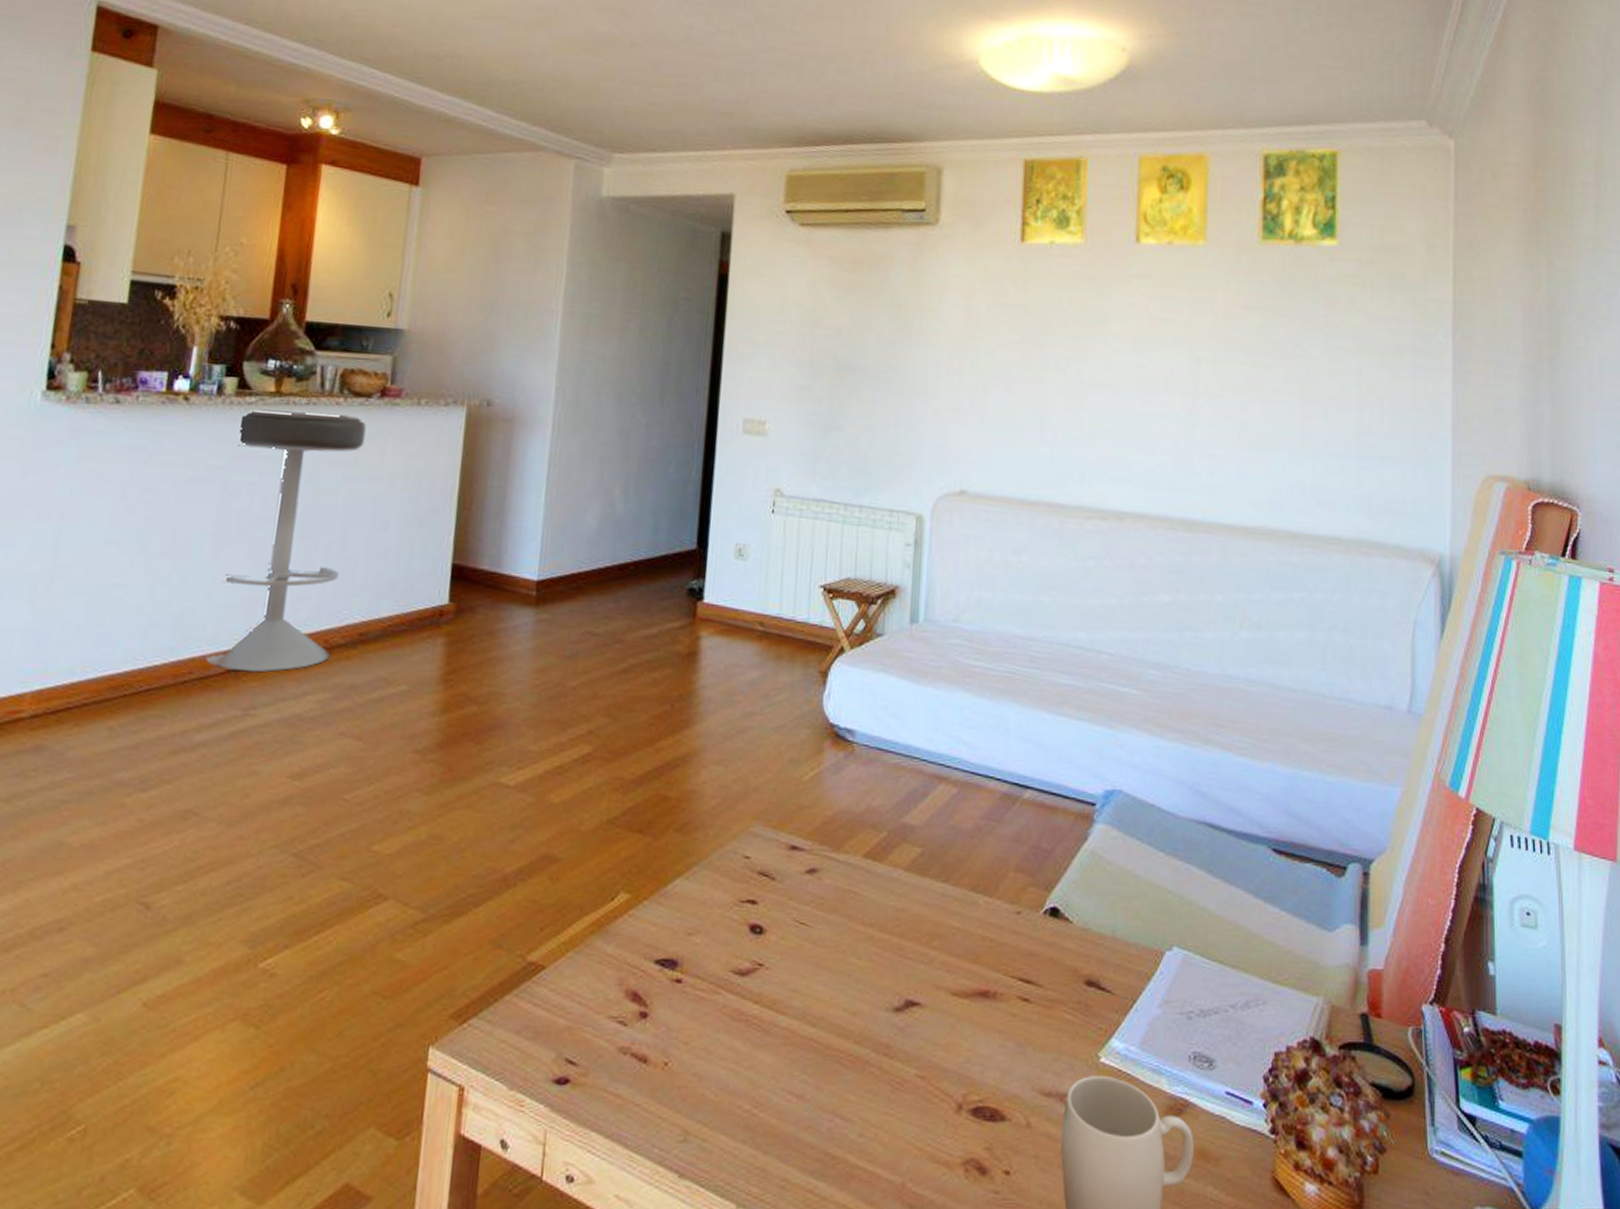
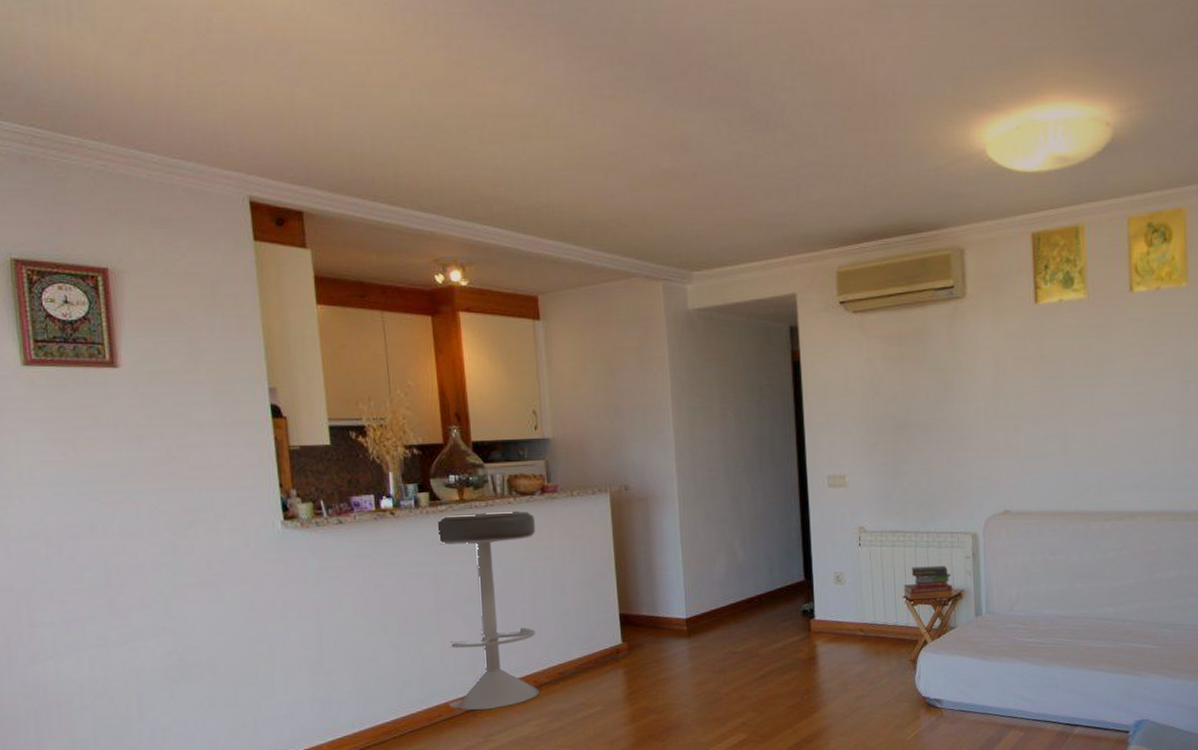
books: none [821,548,886,595] -> present [903,565,953,600]

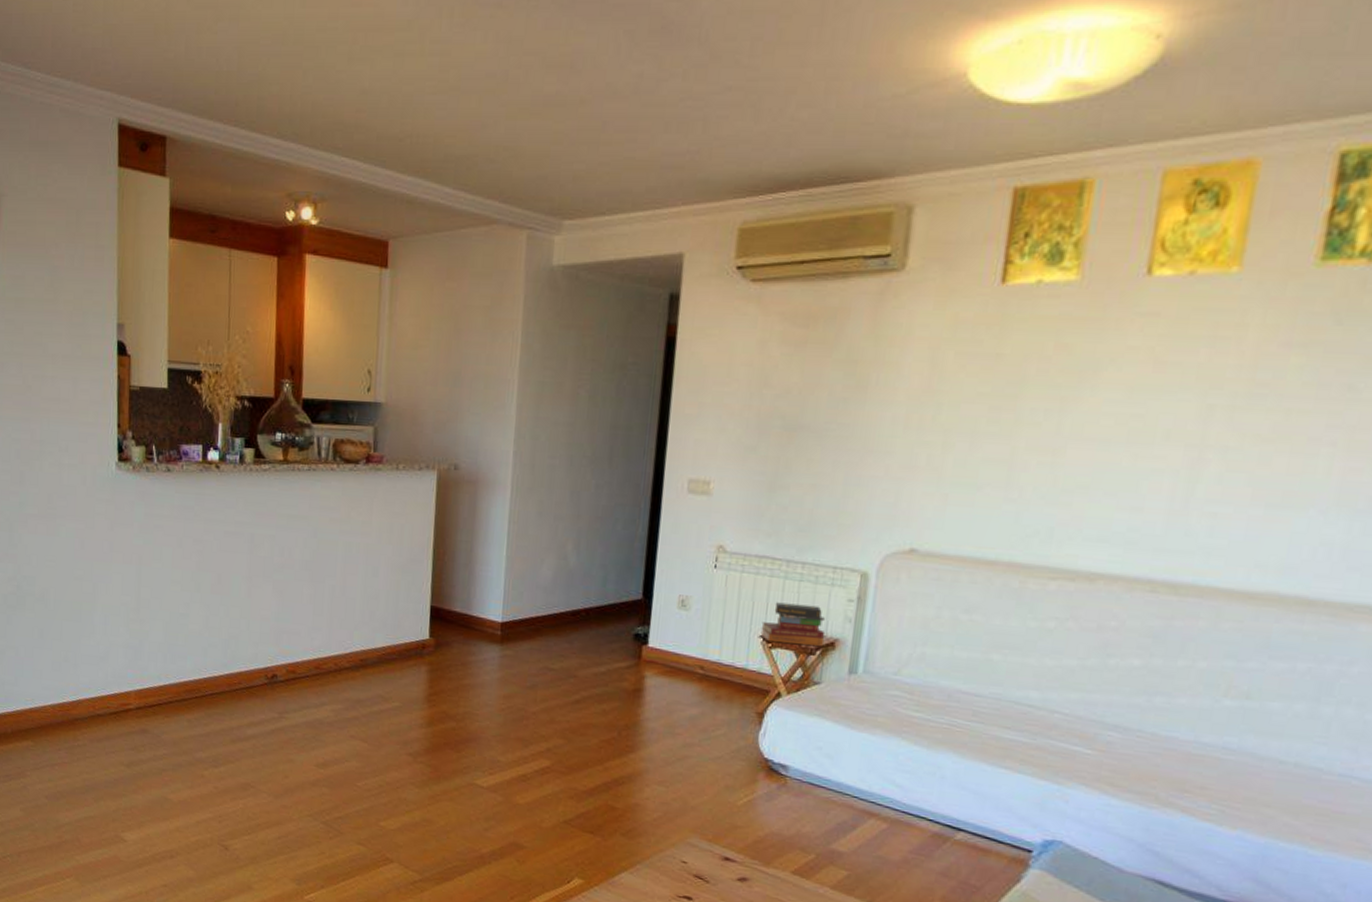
bar stool: present [438,511,541,711] -> none [249,475,356,686]

